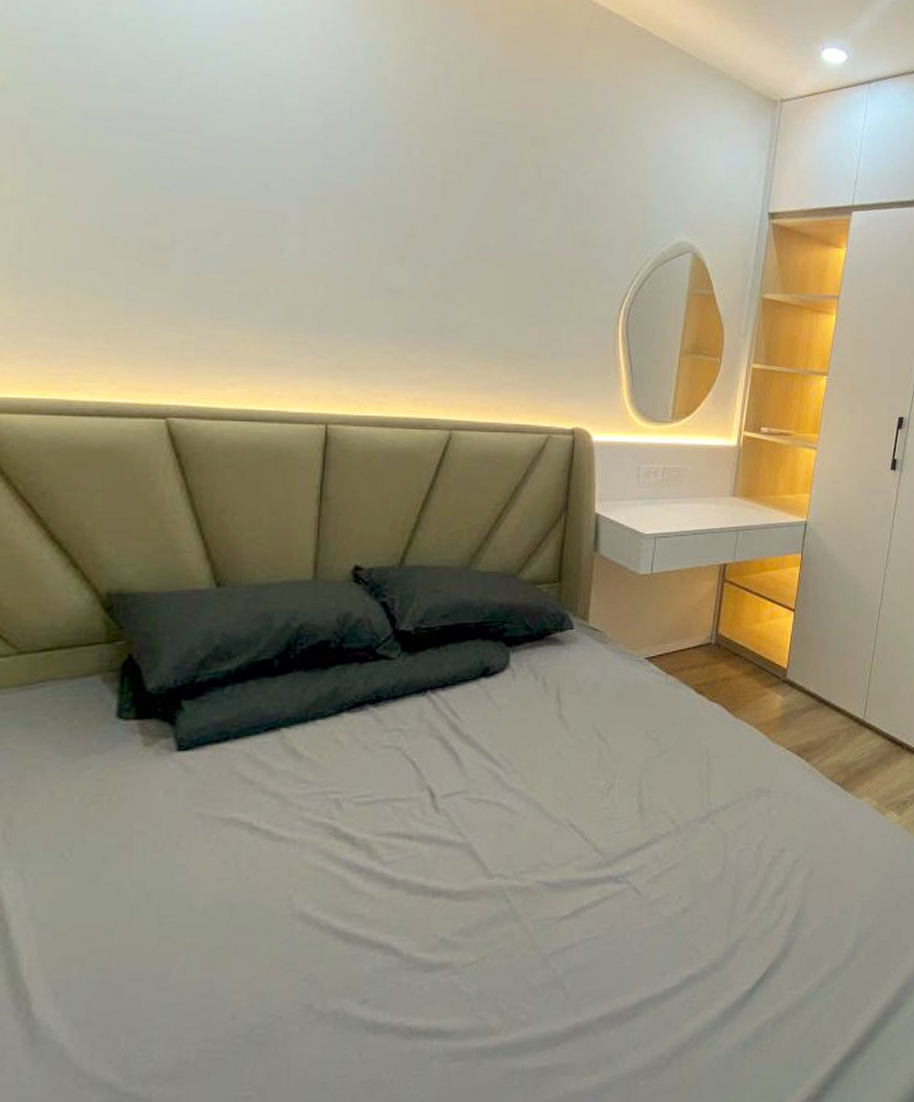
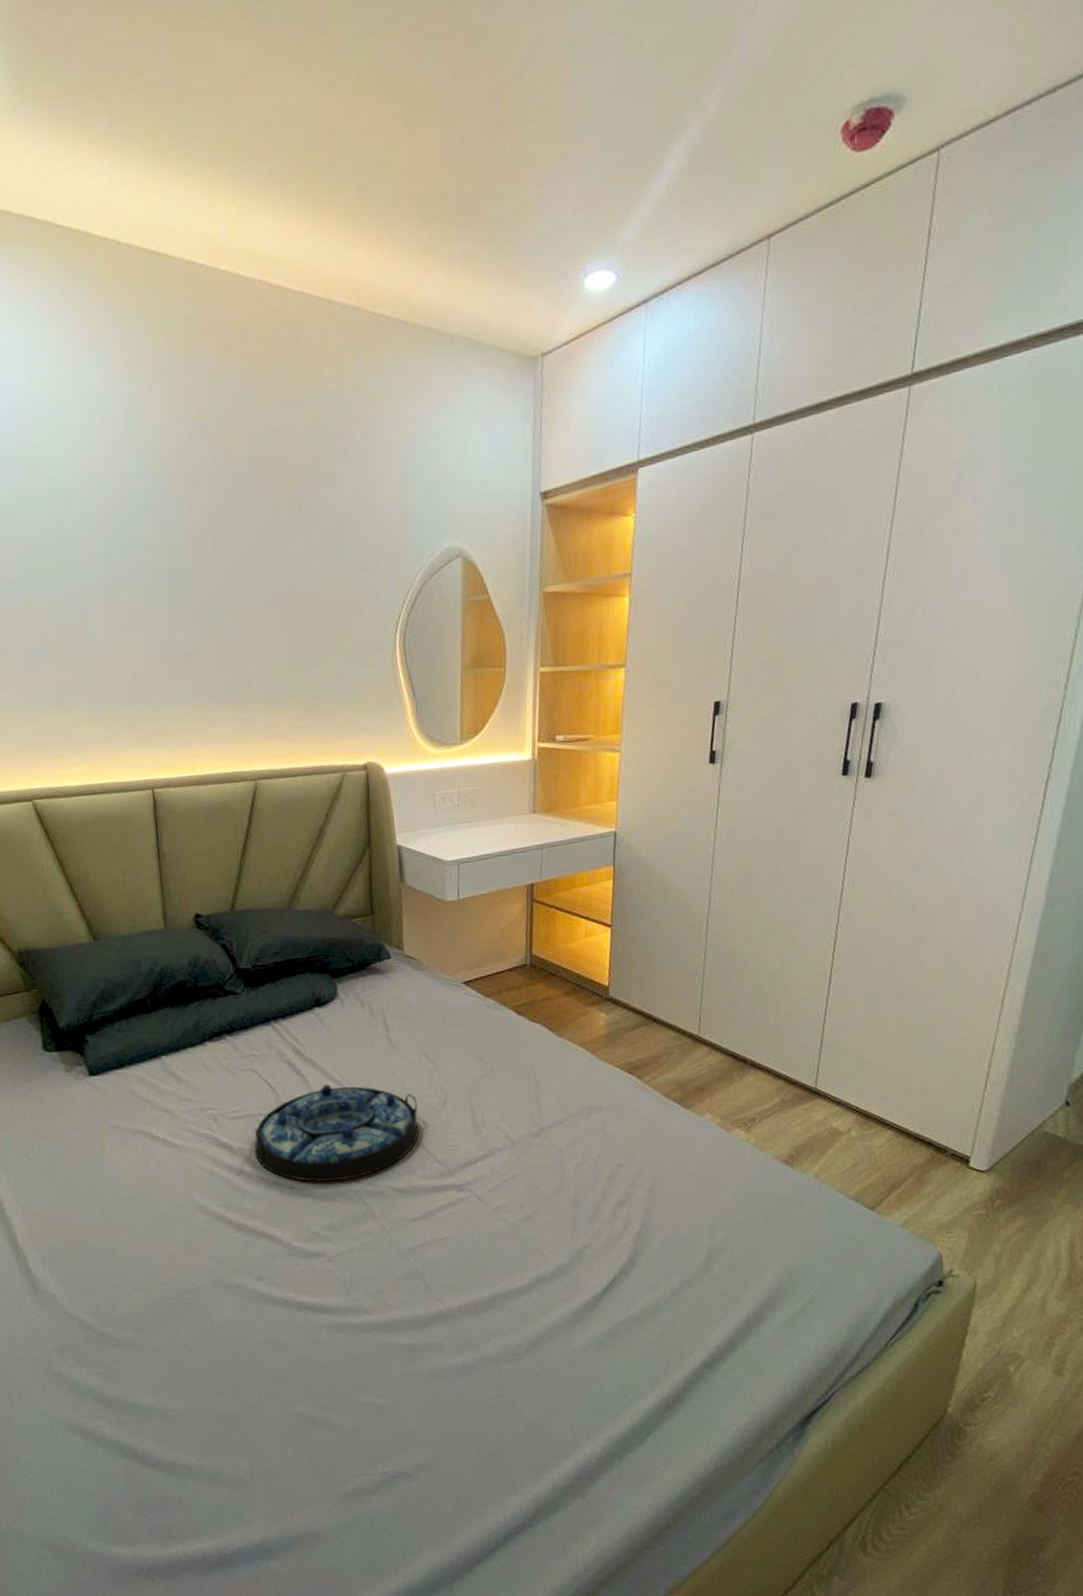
serving tray: none [382,764,582,879] -> present [254,1084,419,1182]

